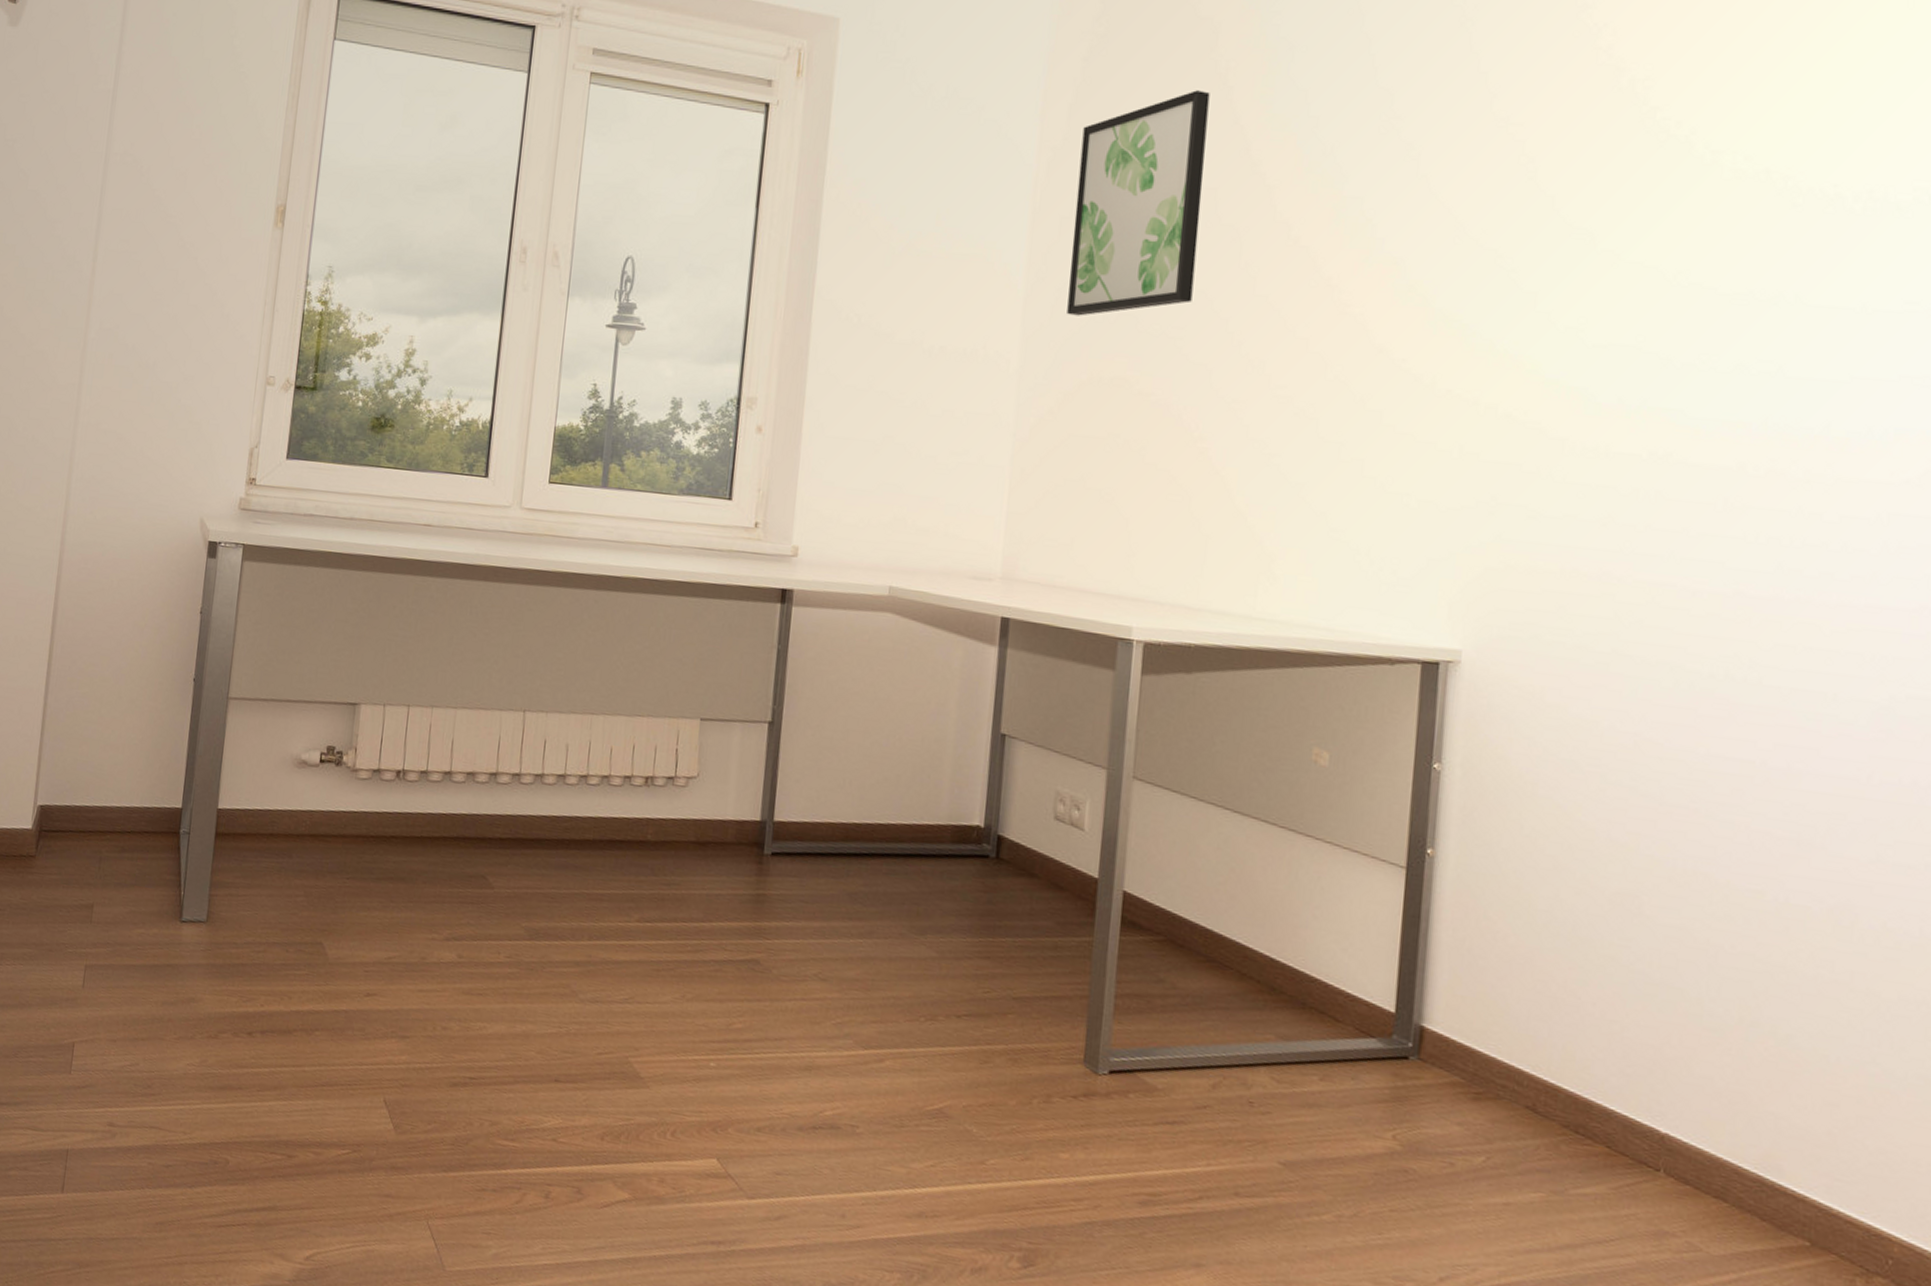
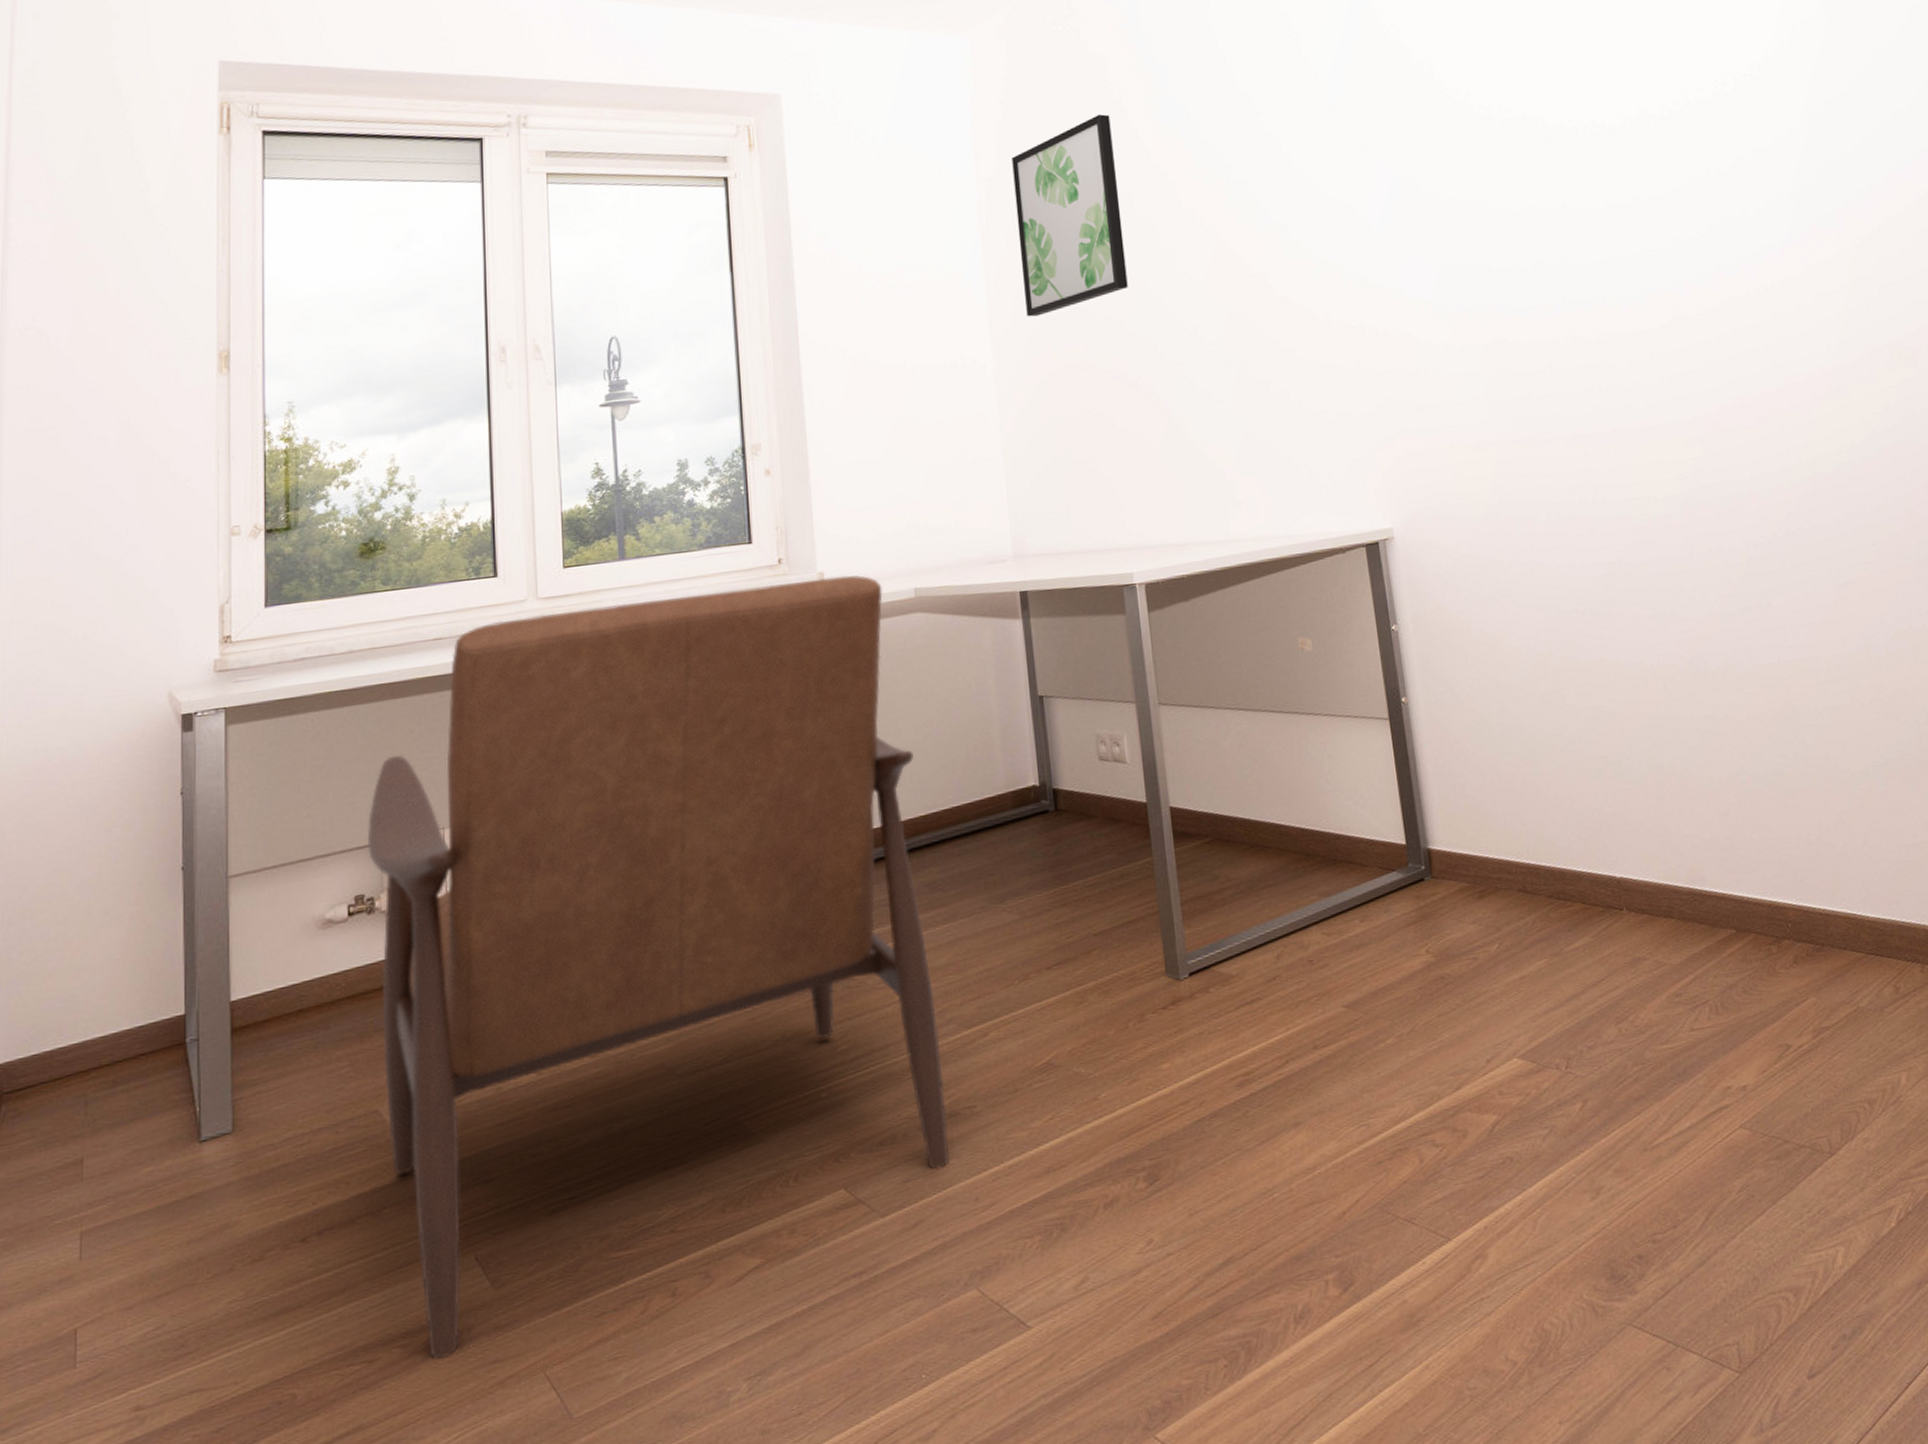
chair: none [327,521,858,1178] -> present [368,575,949,1361]

